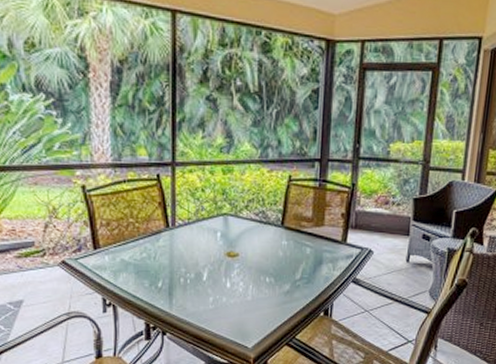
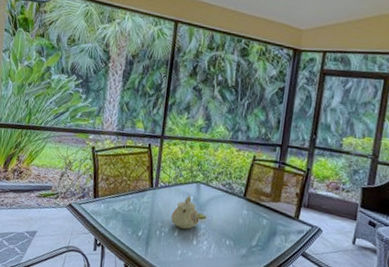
teapot: none [197,232,231,271] -> present [171,196,199,229]

